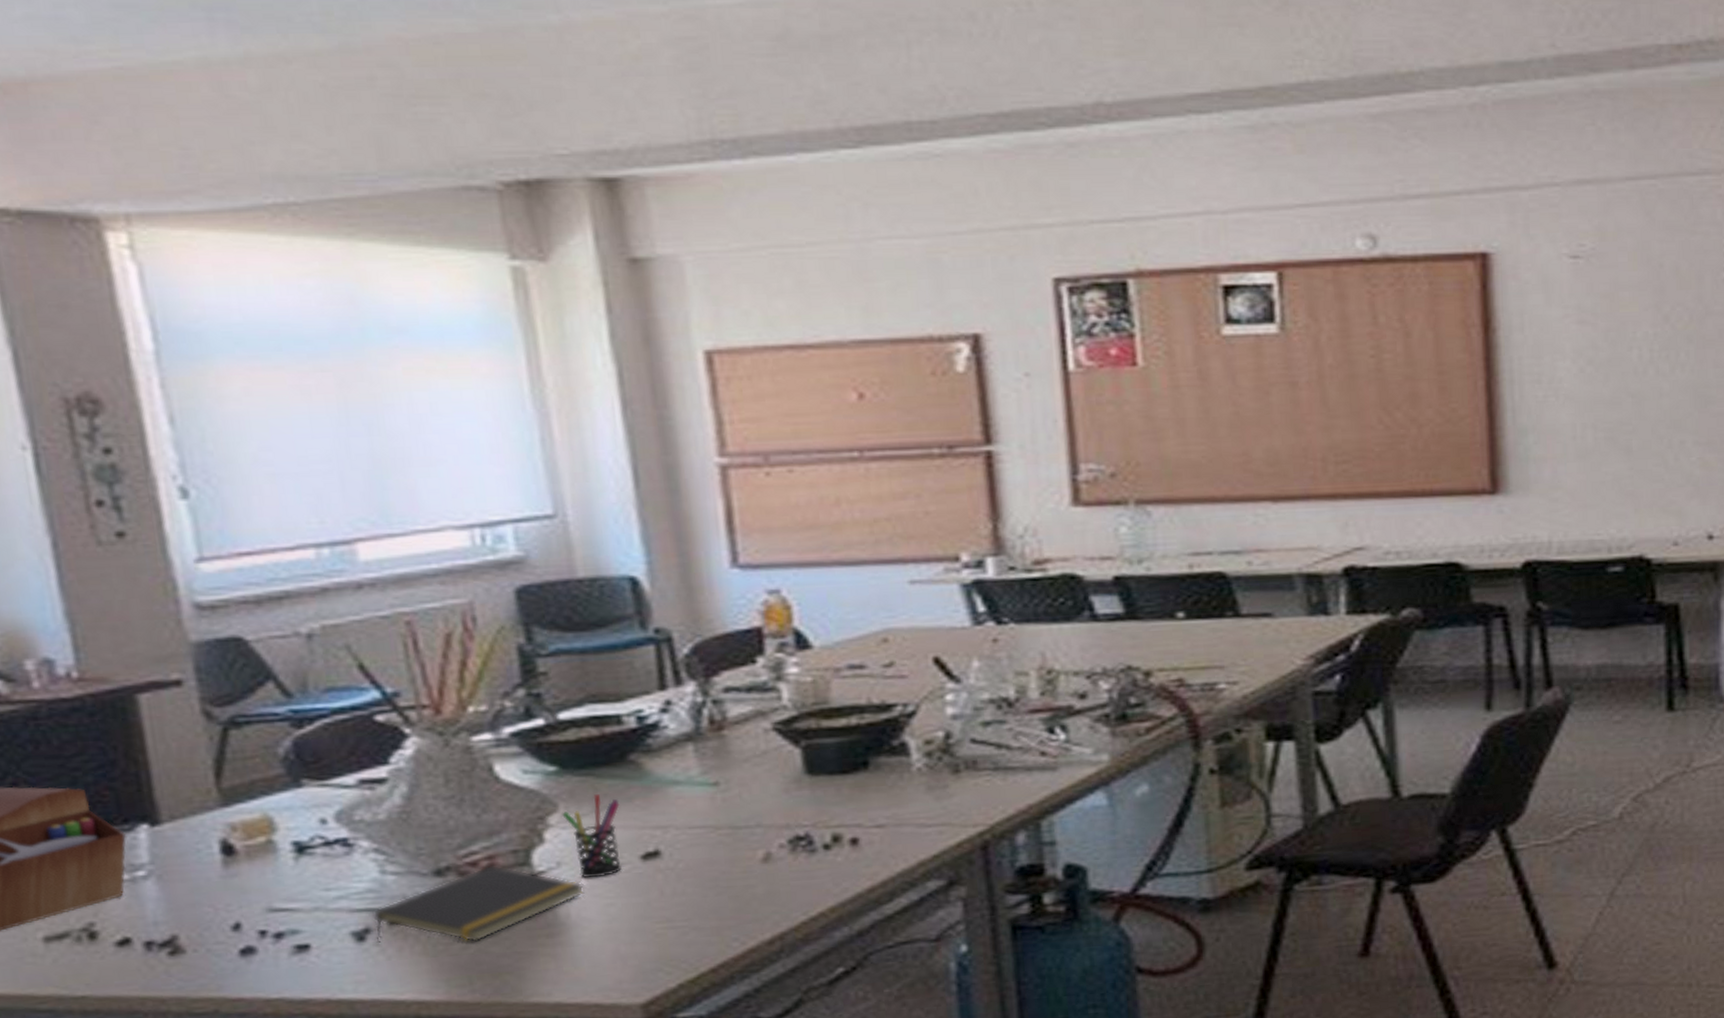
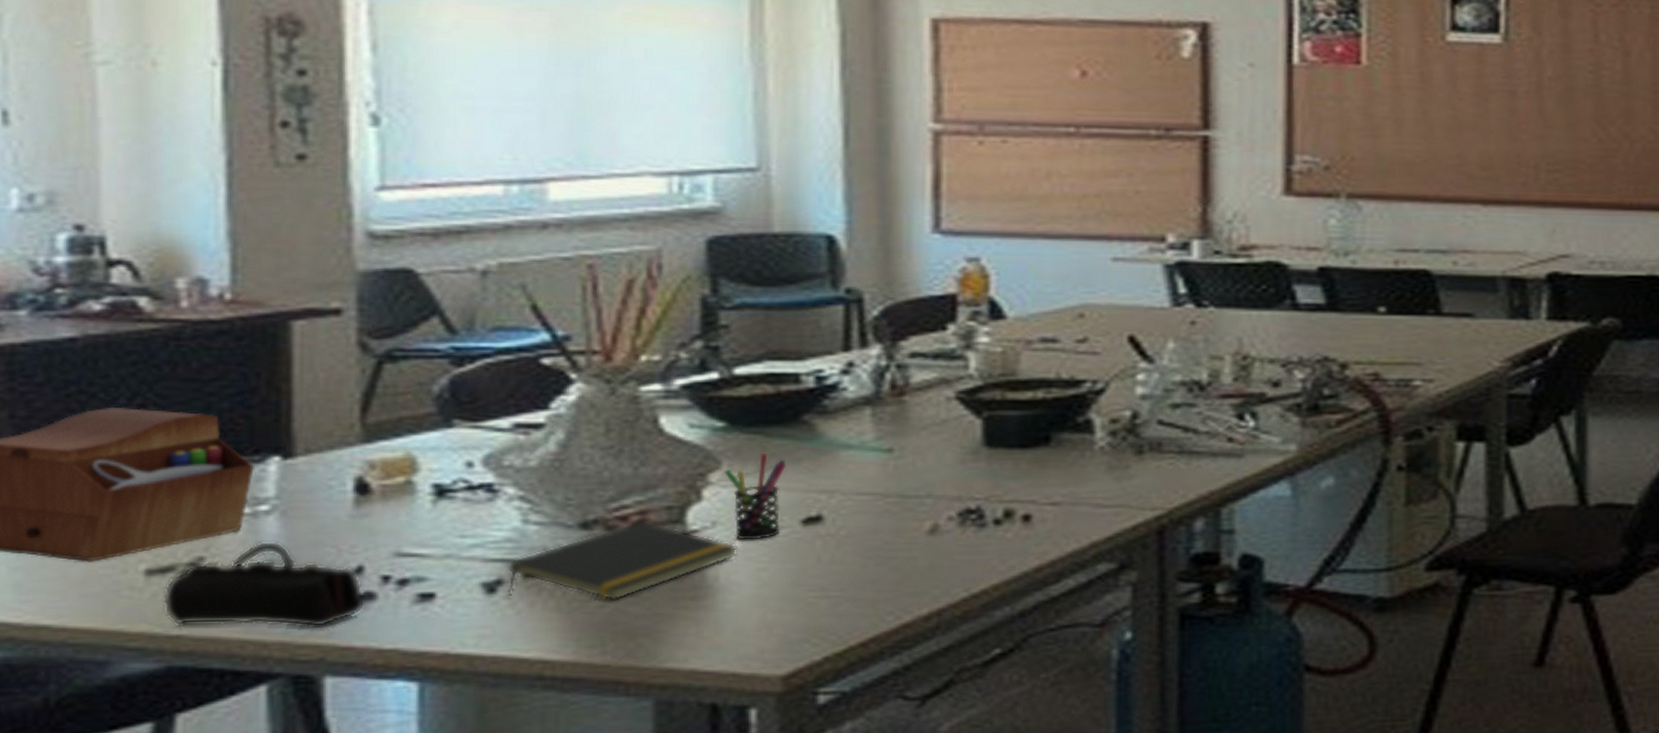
pencil case: none [63,903,248,988] -> present [164,540,366,628]

